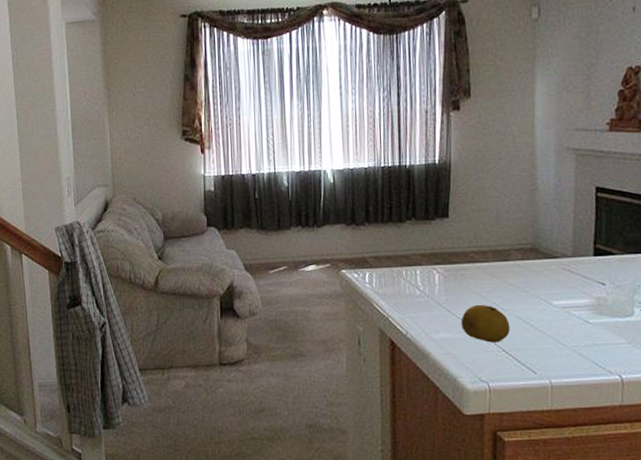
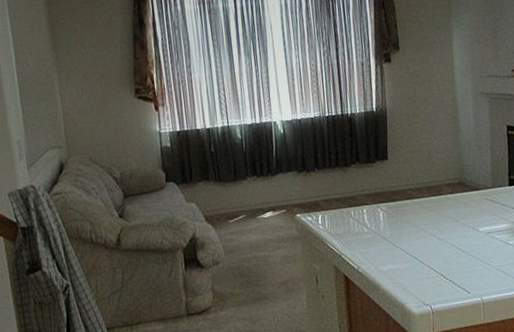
fruit: present [461,304,510,343] -> none [404,236,446,270]

